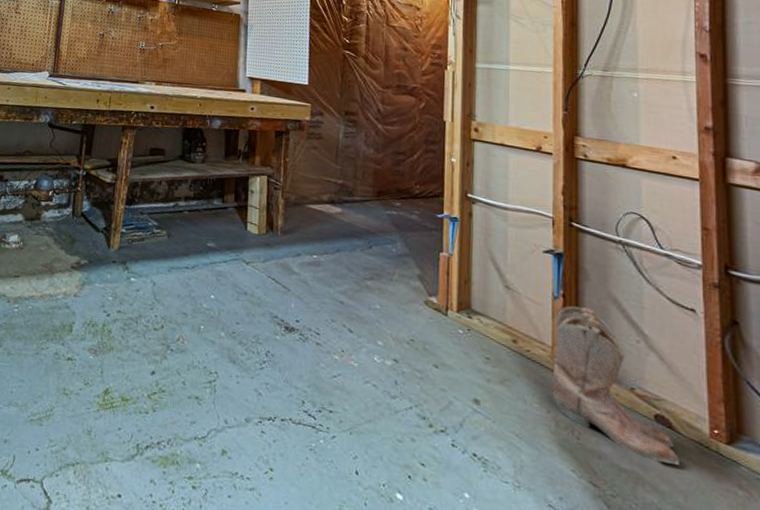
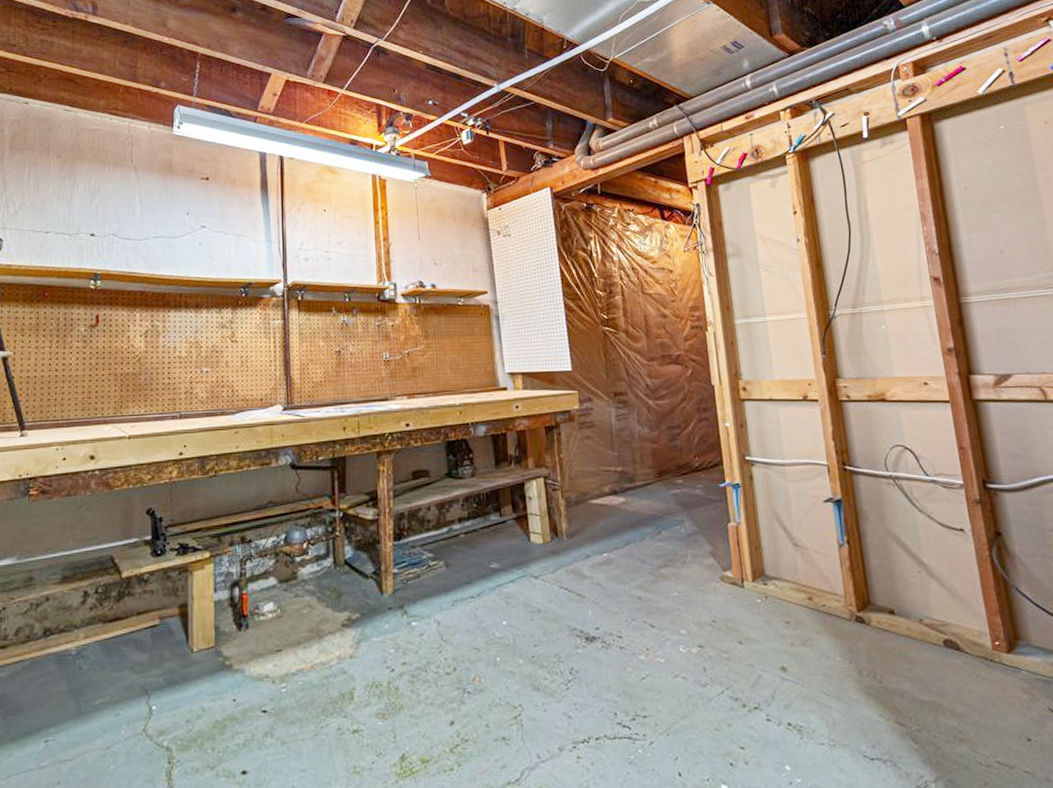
boots: present [552,305,679,465] -> none [843,549,971,687]

